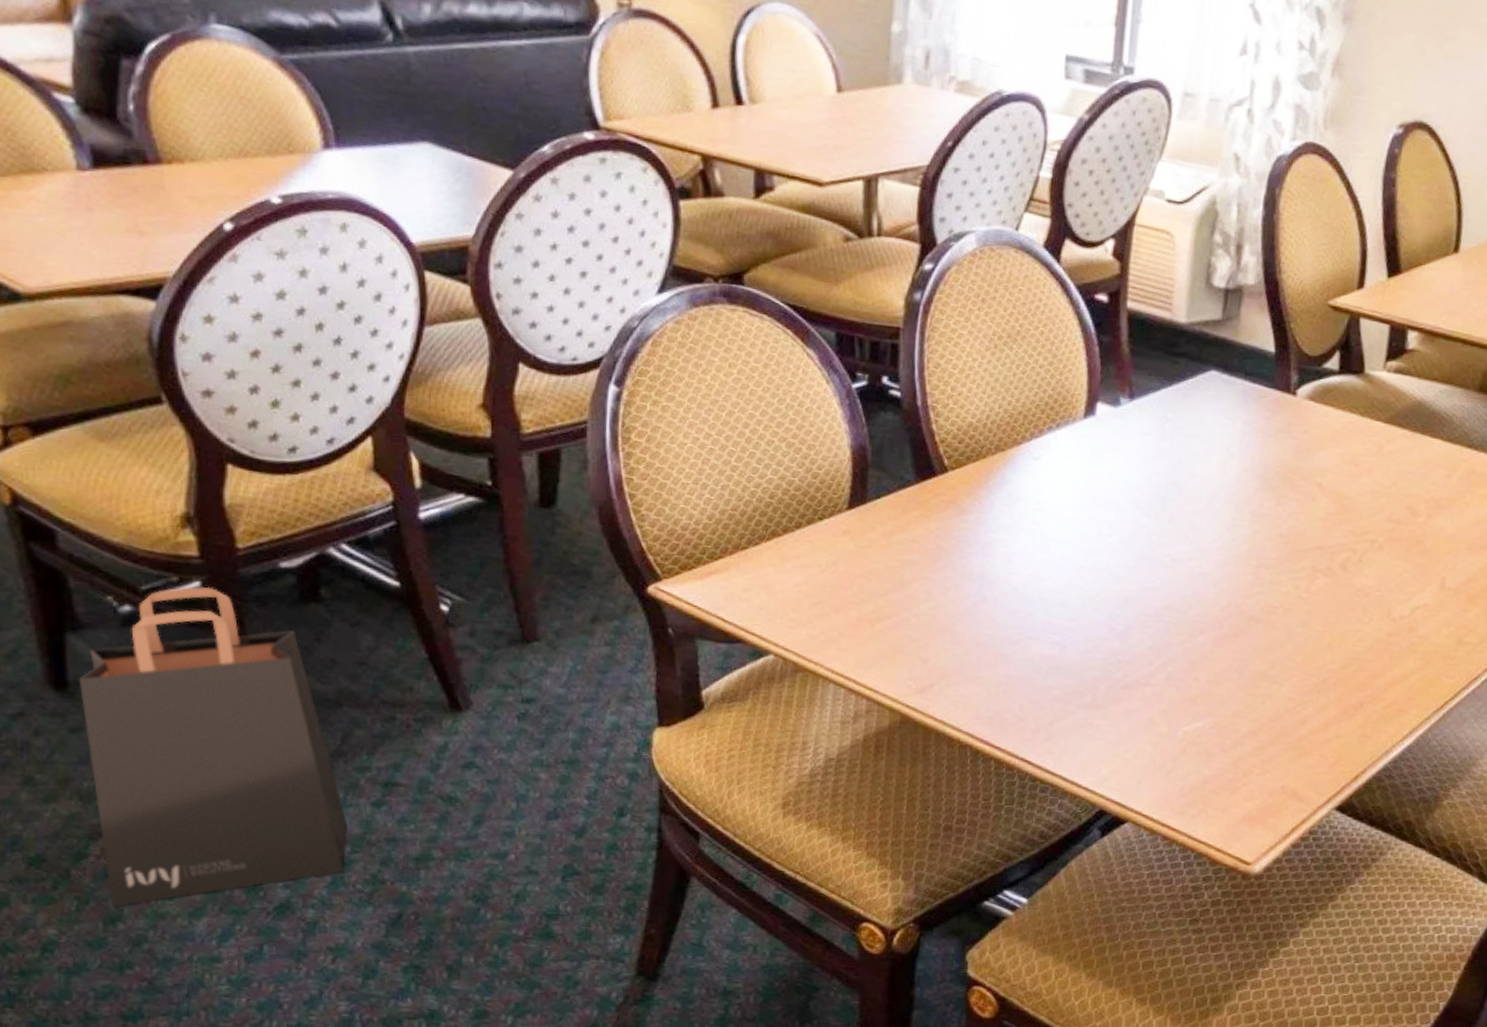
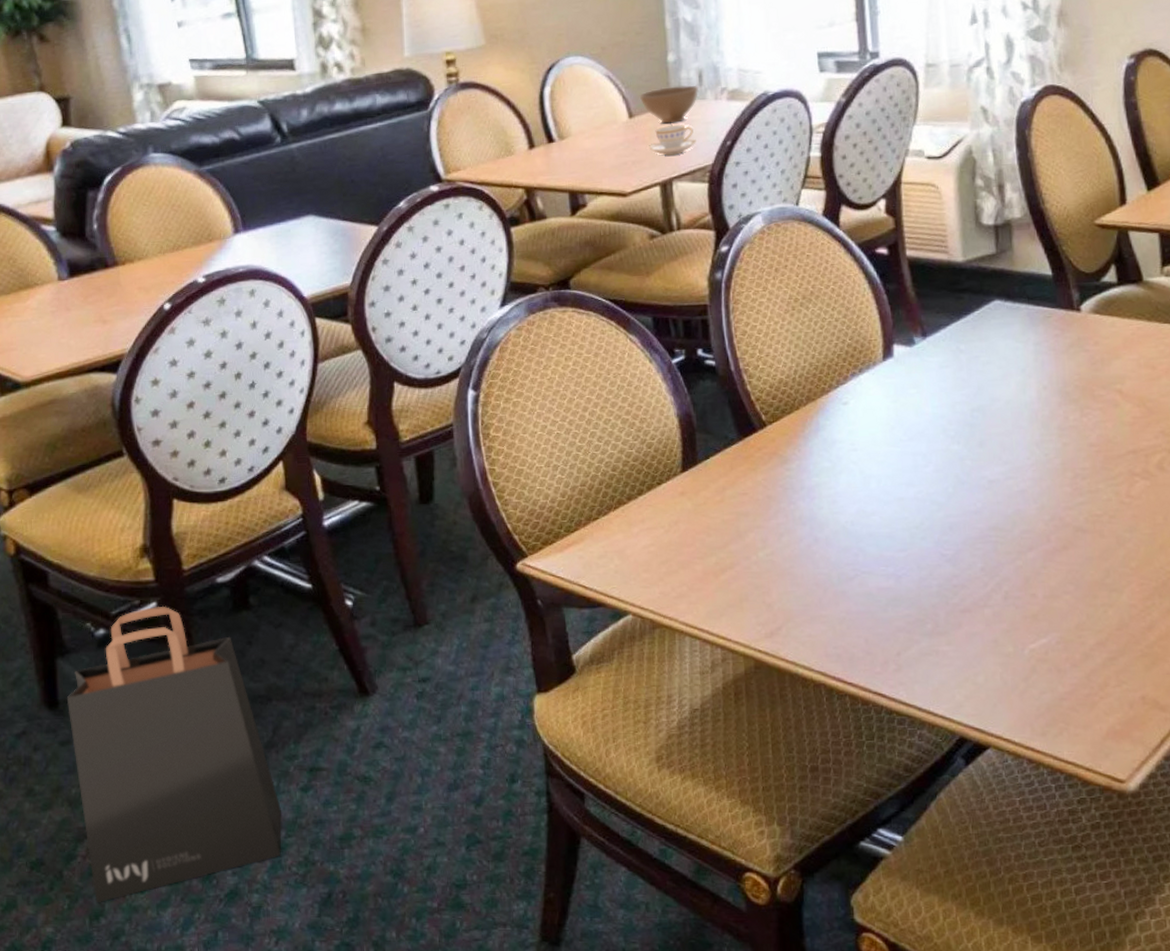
bowl: none [852,62,924,108] -> present [639,85,699,124]
teacup: none [856,109,913,147] -> present [649,124,696,156]

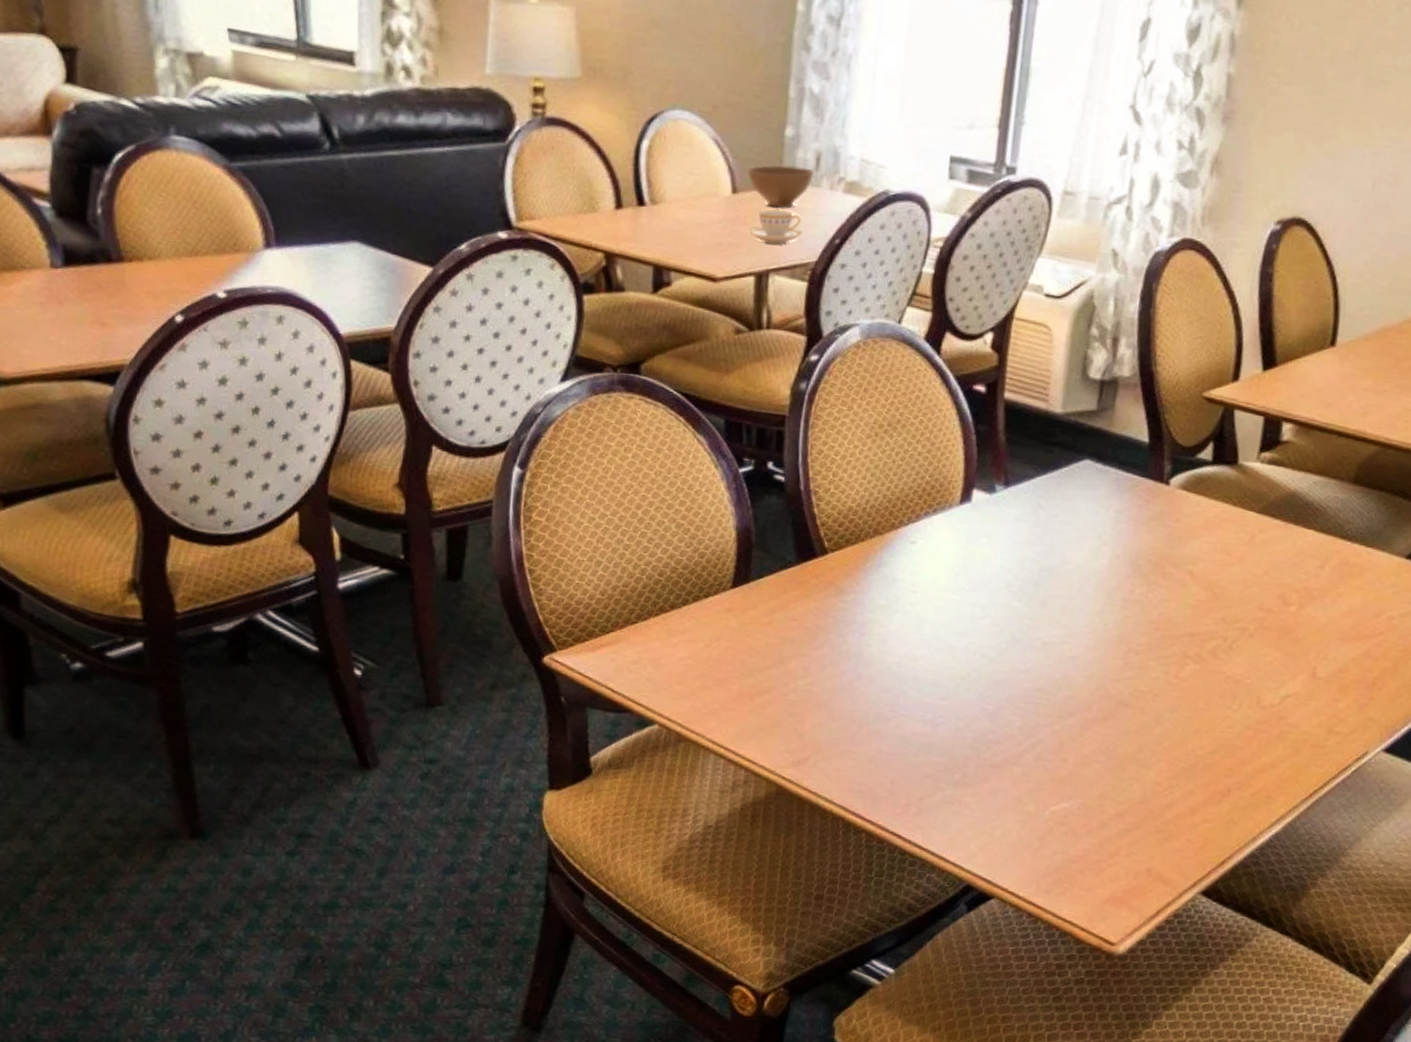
shopping bag: present [66,605,282,903] -> none [34,646,264,940]

